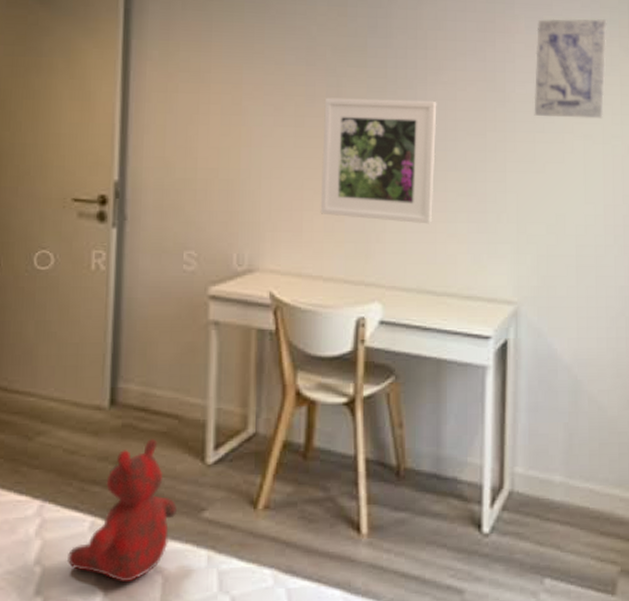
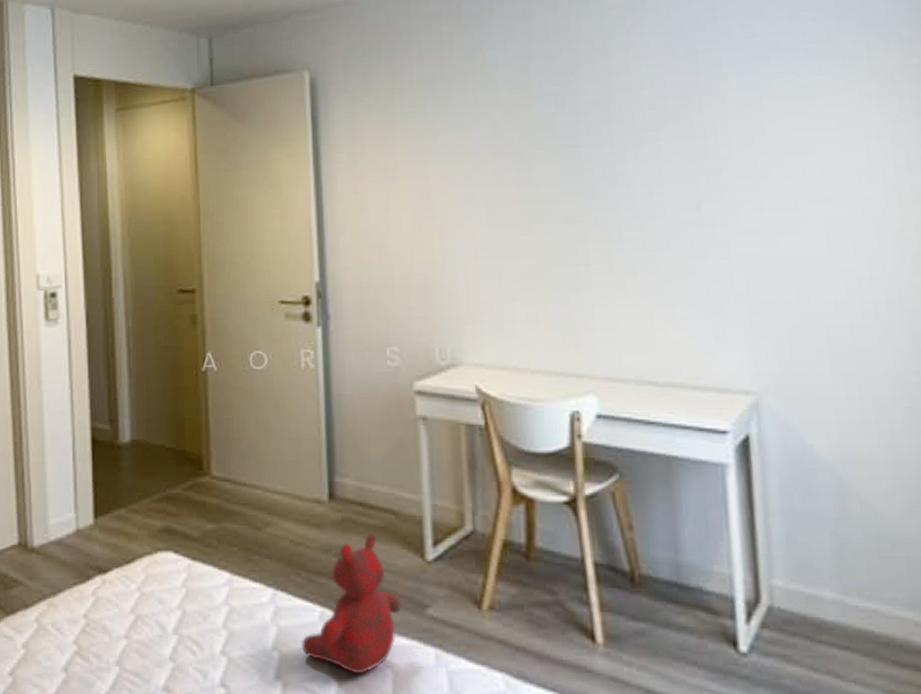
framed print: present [320,97,437,224] -> none [515,177,646,310]
wall art: present [534,18,607,119] -> none [751,65,847,182]

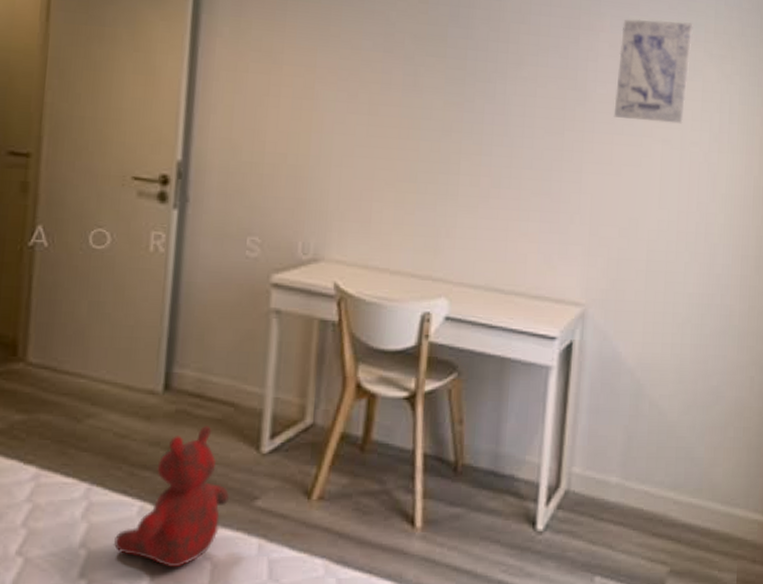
wall art: none [751,65,847,182] -> present [613,19,693,124]

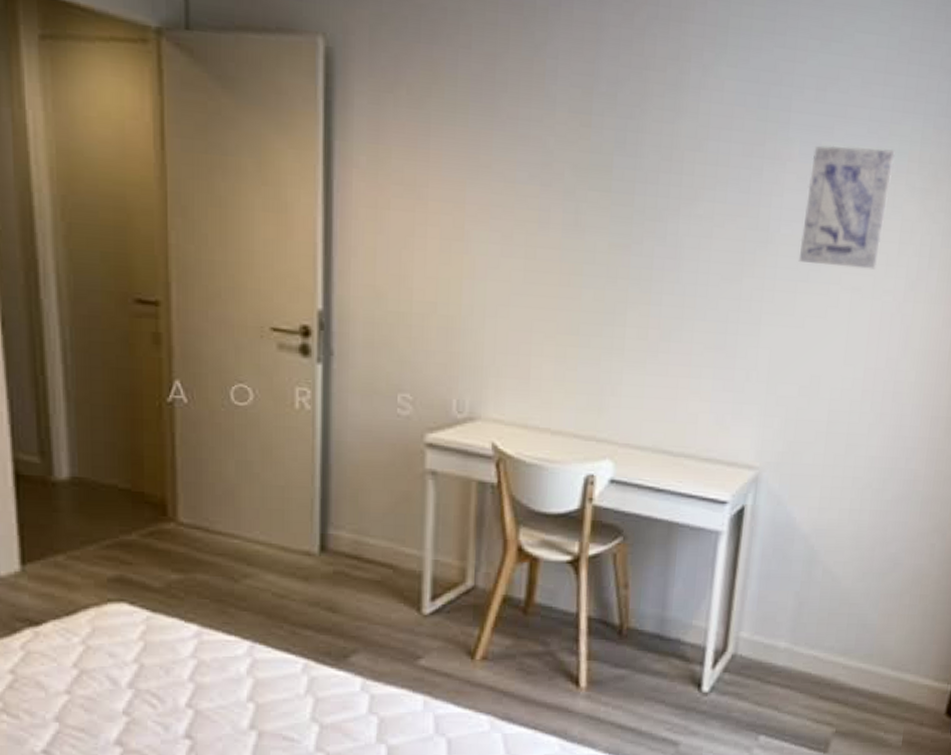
teddy bear: present [113,426,229,568] -> none [280,587,392,722]

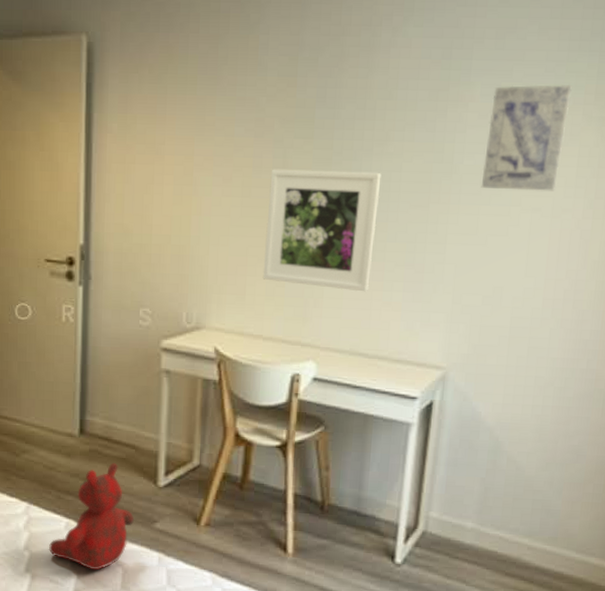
teddy bear: none [280,587,392,722] -> present [48,463,134,571]
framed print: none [550,226,690,379] -> present [262,169,382,292]

